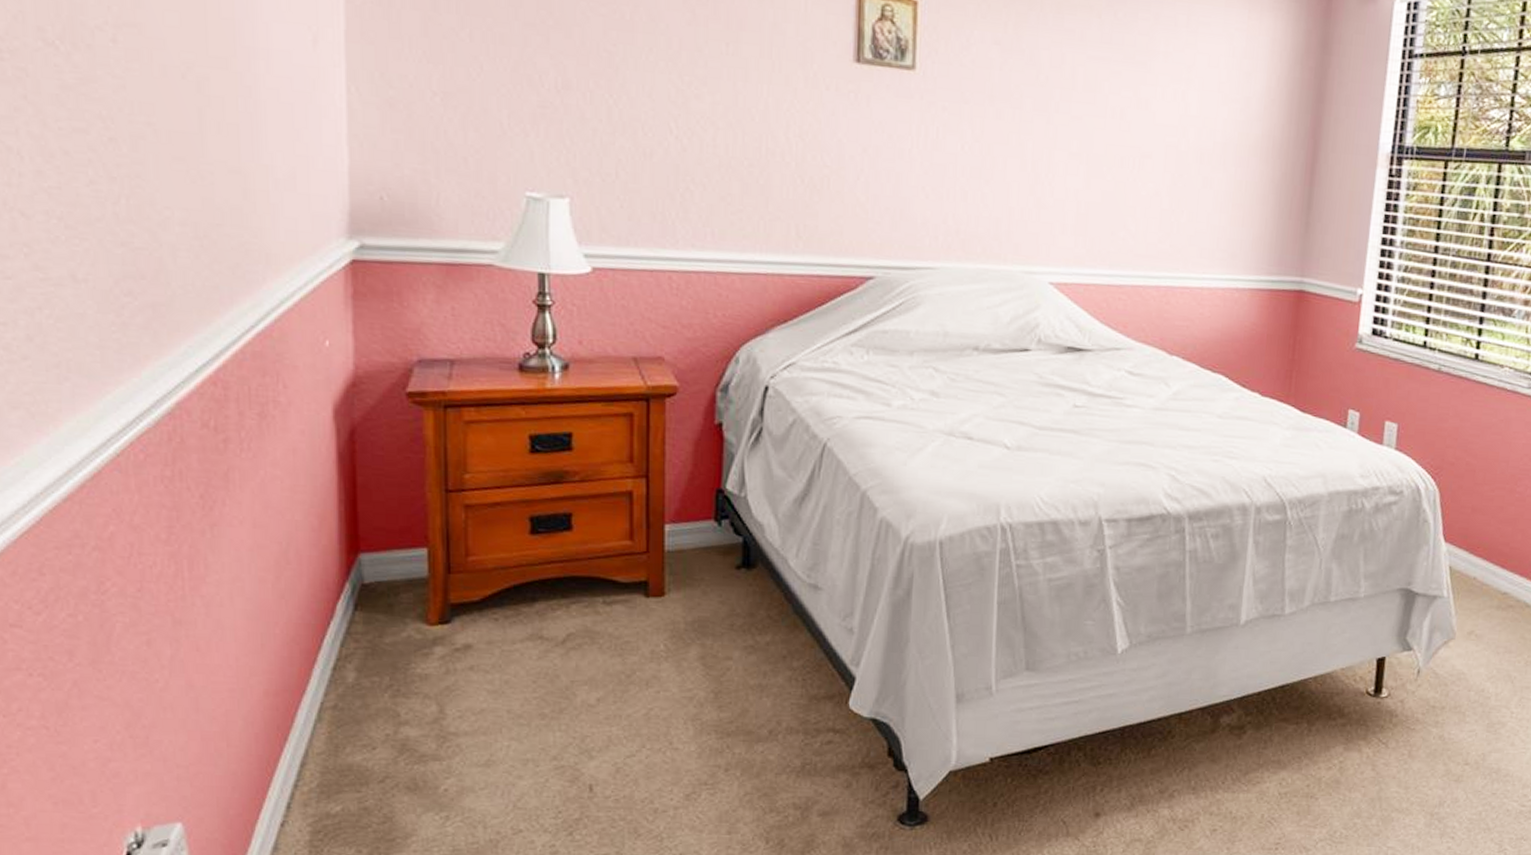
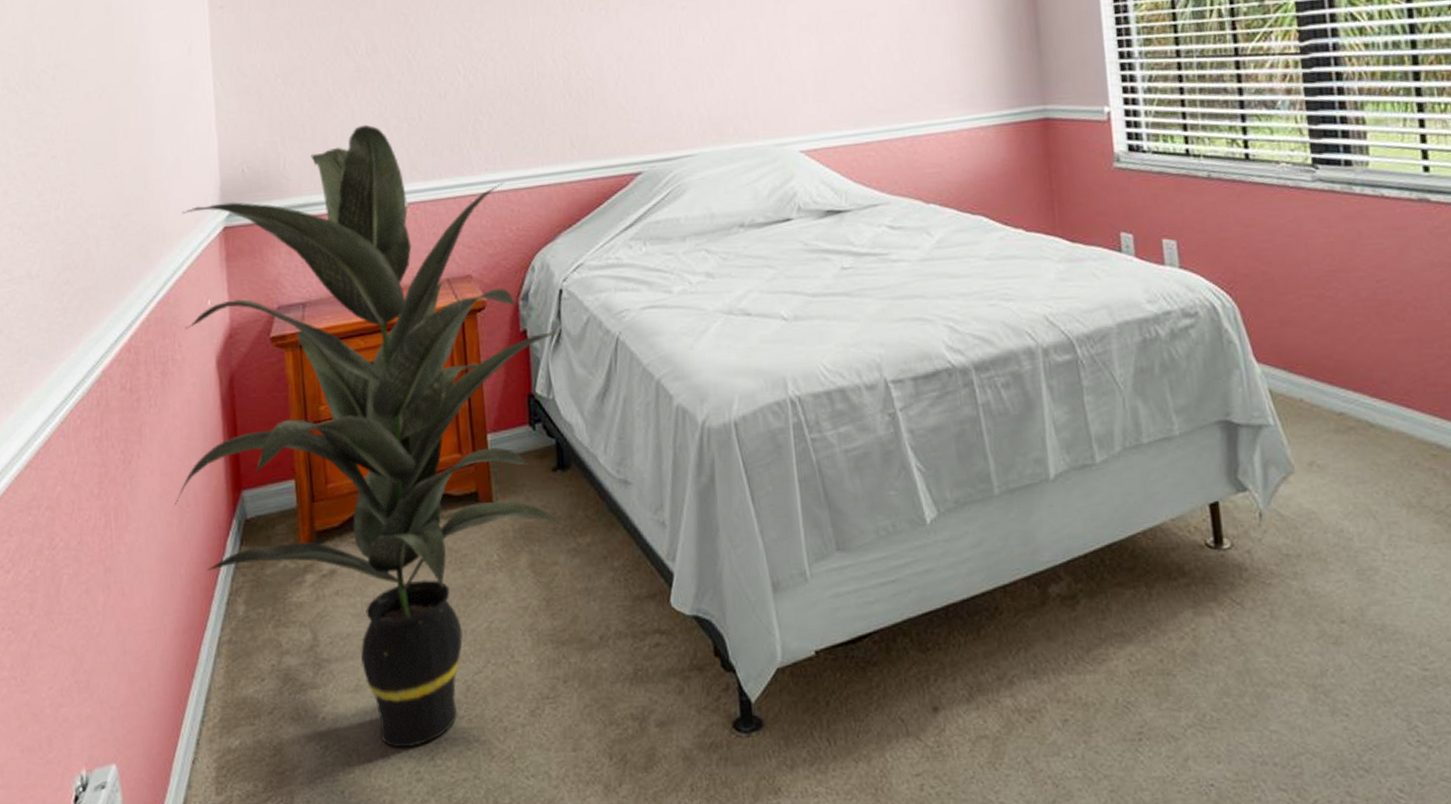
indoor plant: none [270,170,763,823] -> present [175,124,565,748]

